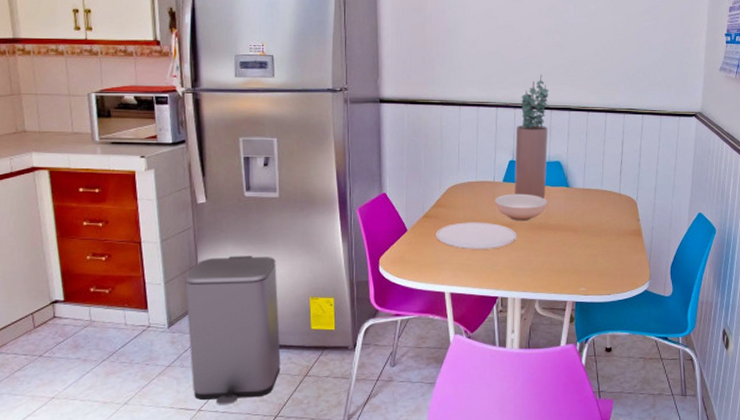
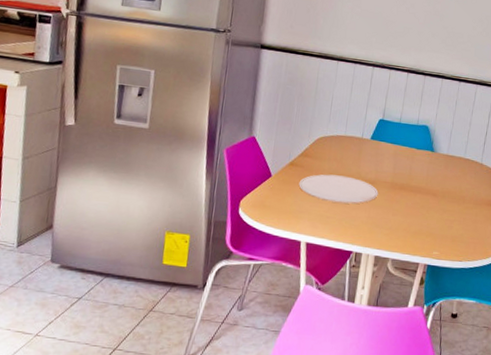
pedal bin: present [185,256,281,405] -> none [33,181,137,333]
bowl: present [495,193,548,221] -> none [360,151,412,180]
vase: present [514,75,549,198] -> none [381,41,426,160]

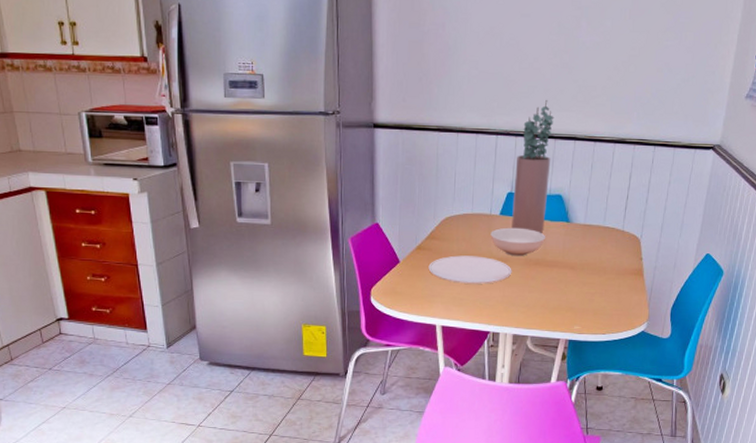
bowl: none [360,151,412,180] -> present [490,227,546,256]
vase: none [381,41,426,160] -> present [511,100,554,233]

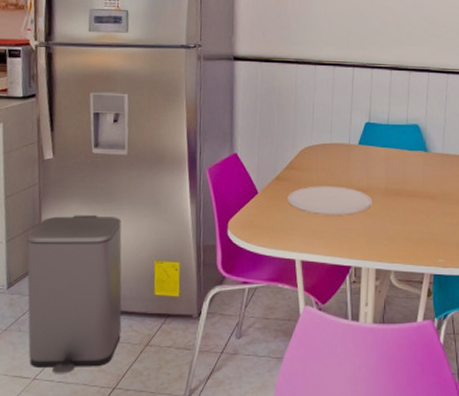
pedal bin: none [181,281,275,422] -> present [27,215,122,374]
bowl: present [490,227,546,256] -> none [350,157,405,186]
vase: present [511,100,554,233] -> none [370,35,408,163]

